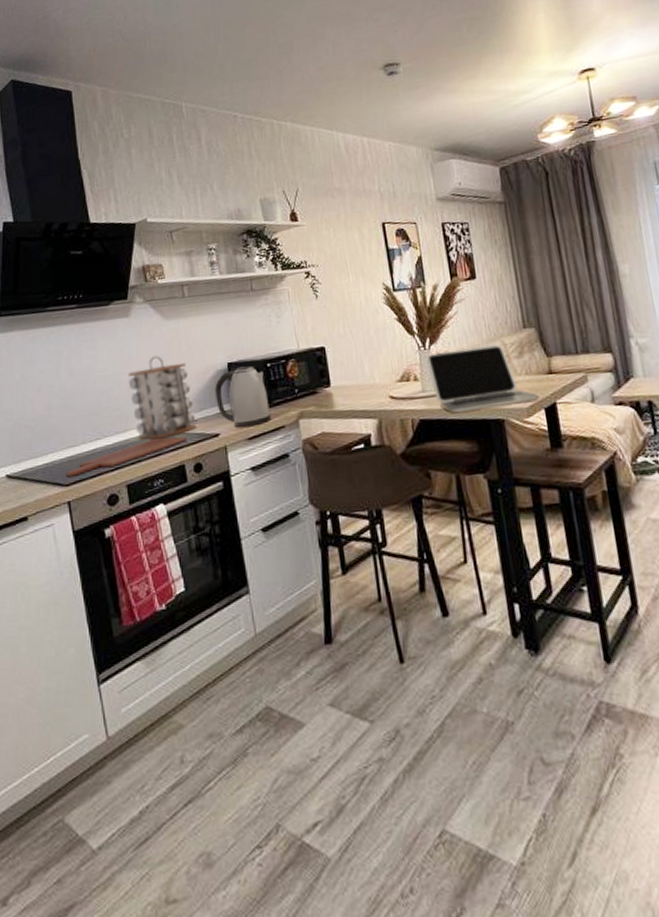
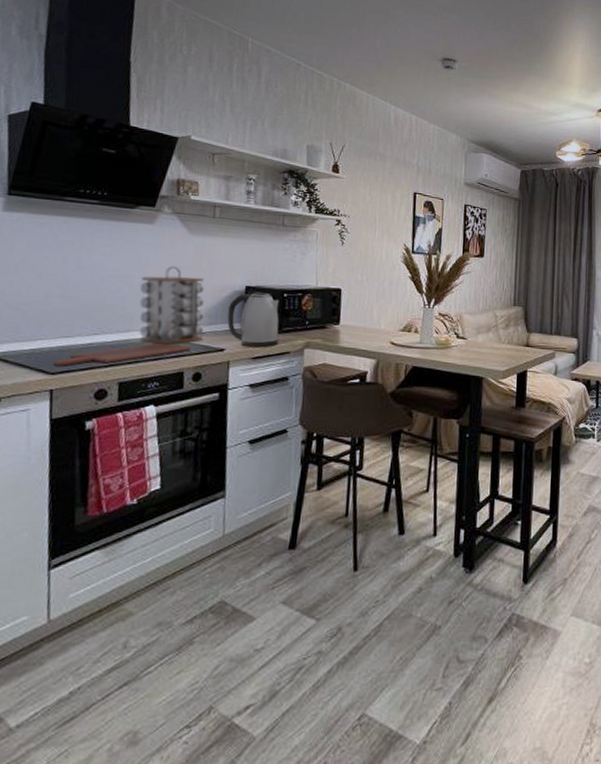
laptop: present [426,344,540,414] -> none [428,312,515,367]

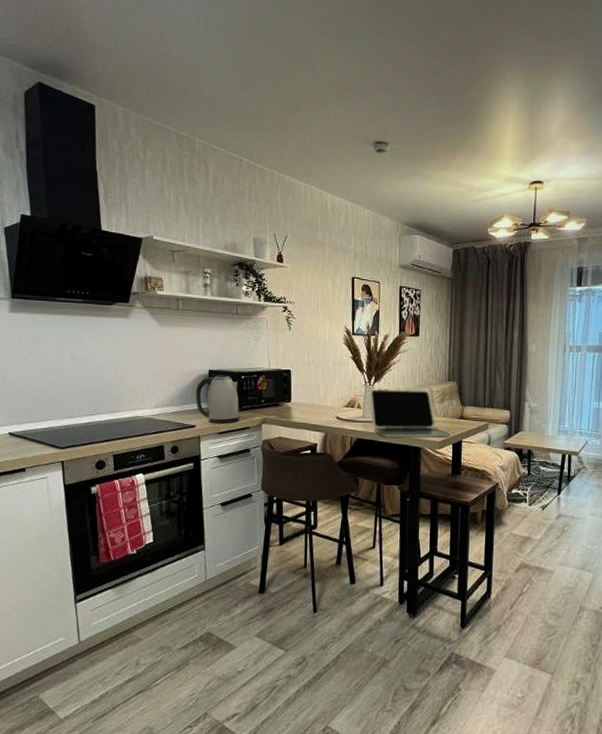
cutting board: present [53,343,190,368] -> none [61,422,167,443]
spice rack: present [139,266,204,345] -> none [123,354,177,423]
laptop: none [428,312,515,367] -> present [369,389,451,438]

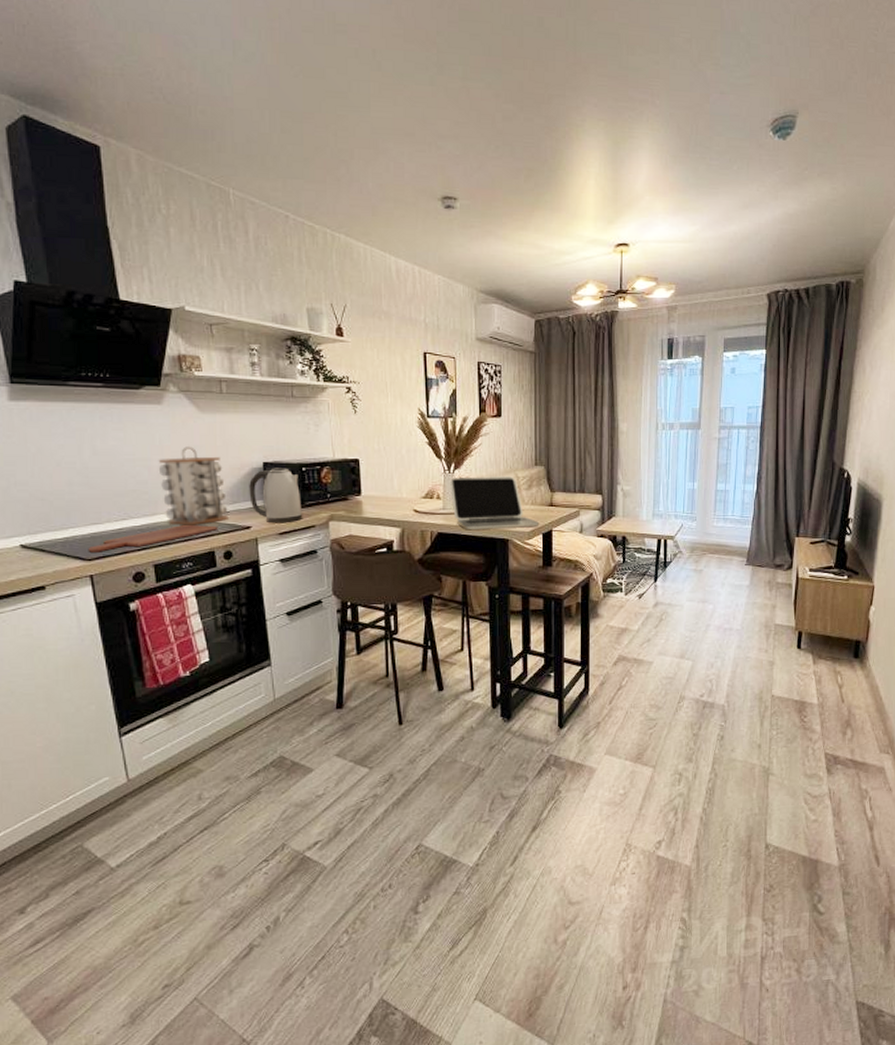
cutting board: none [61,422,167,443] -> present [88,525,217,554]
spice rack: none [123,354,177,423] -> present [159,446,228,525]

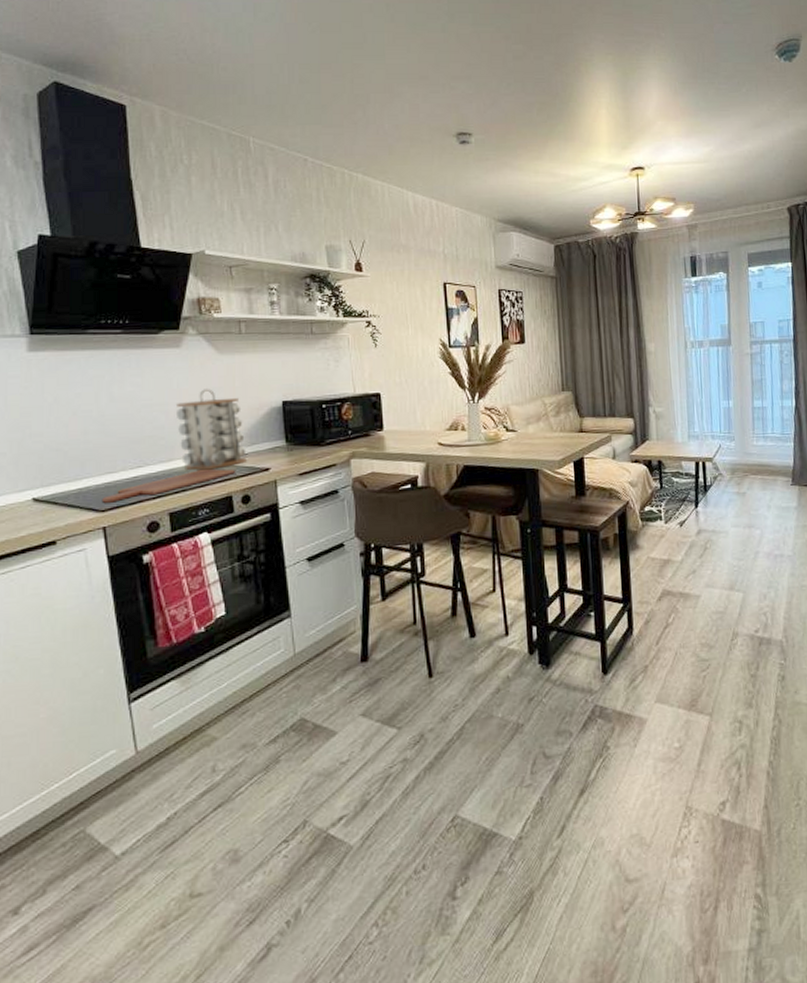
kettle: present [249,468,303,524] -> none [268,406,324,464]
laptop: present [449,476,540,531] -> none [474,403,570,462]

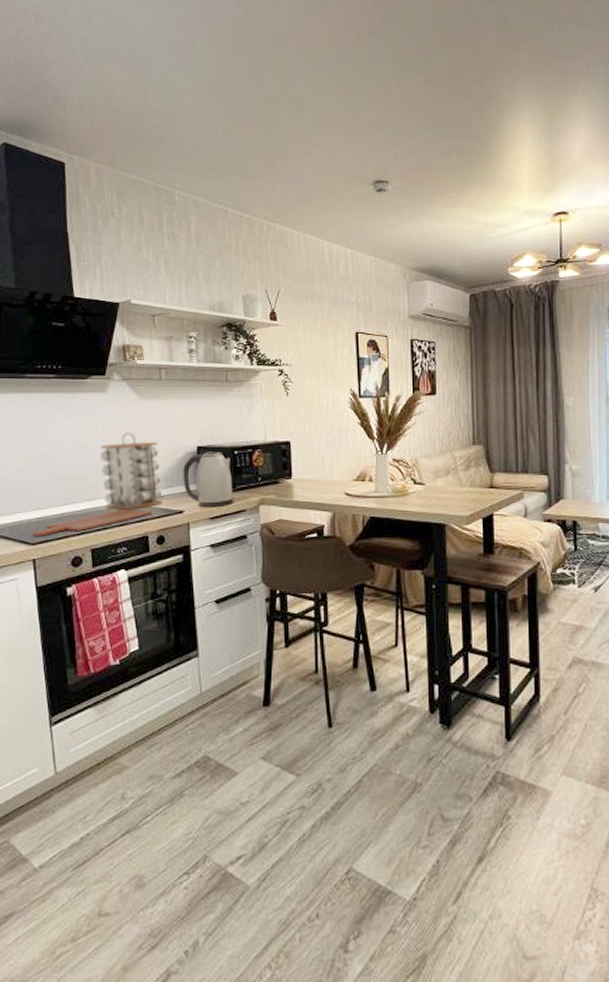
kettle: none [268,406,324,464] -> present [183,451,234,508]

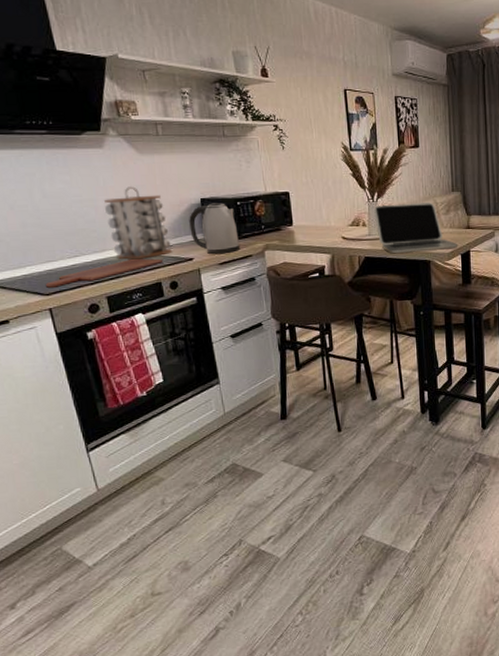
laptop: none [382,457,479,515] -> present [373,203,458,254]

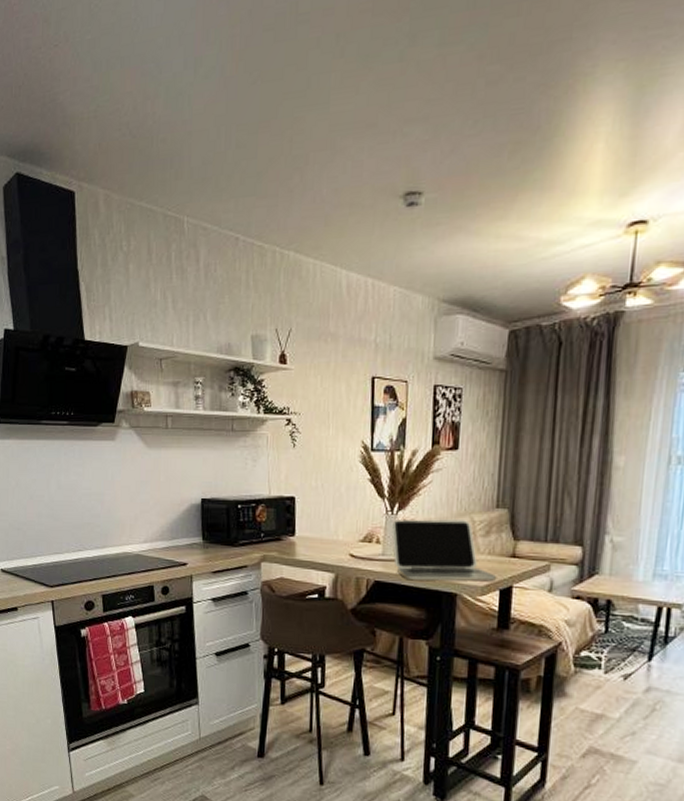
cutting board: present [45,258,162,289] -> none [50,558,157,581]
spice rack: present [104,186,172,260] -> none [110,482,167,560]
kettle: present [189,203,241,255] -> none [187,504,236,562]

